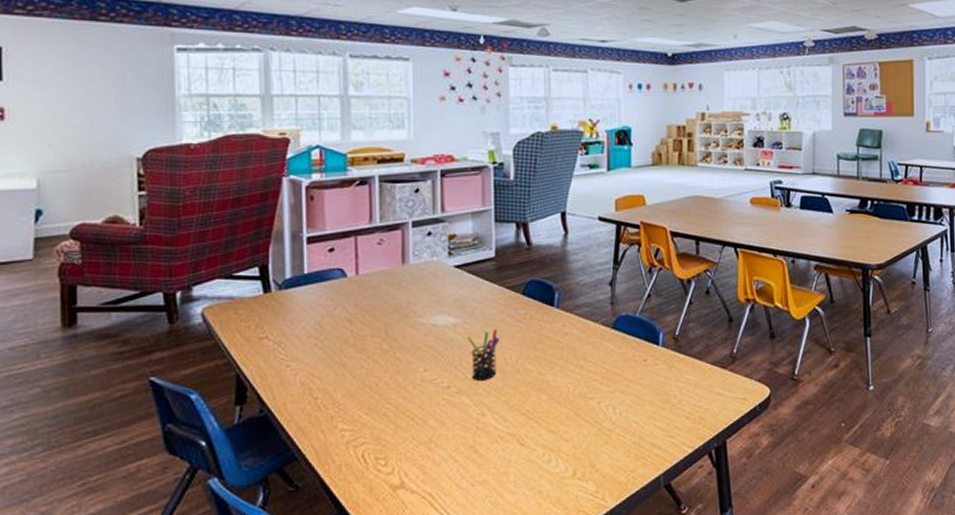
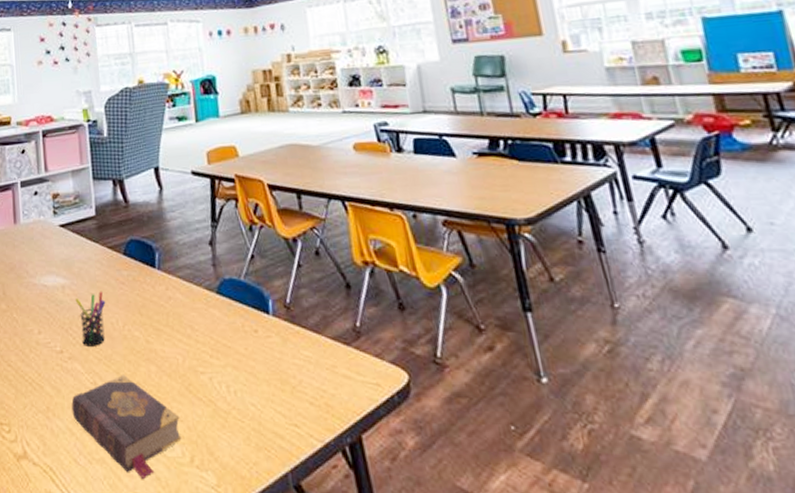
book: none [456,405,566,494] -> present [71,375,182,479]

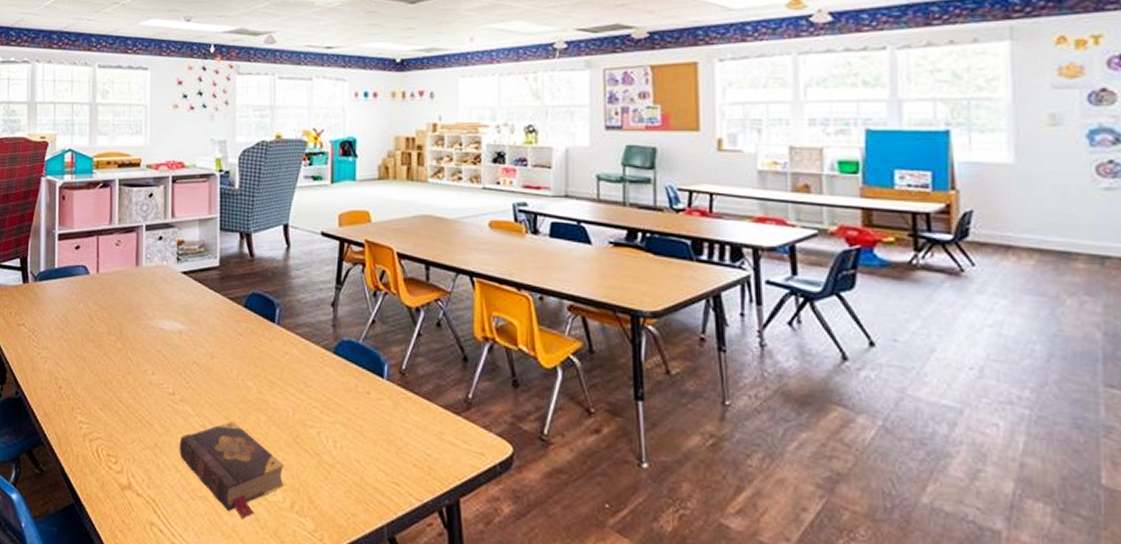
pen holder: present [75,291,106,346] -> none [191,340,222,392]

